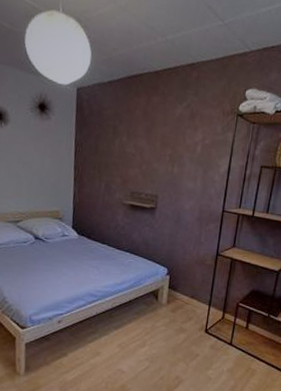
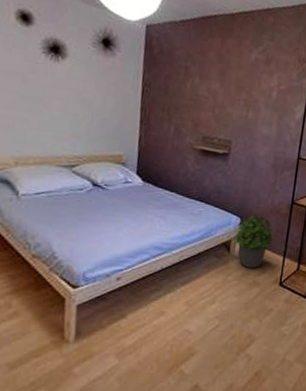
potted plant: none [161,264,199,316] -> present [233,213,274,269]

